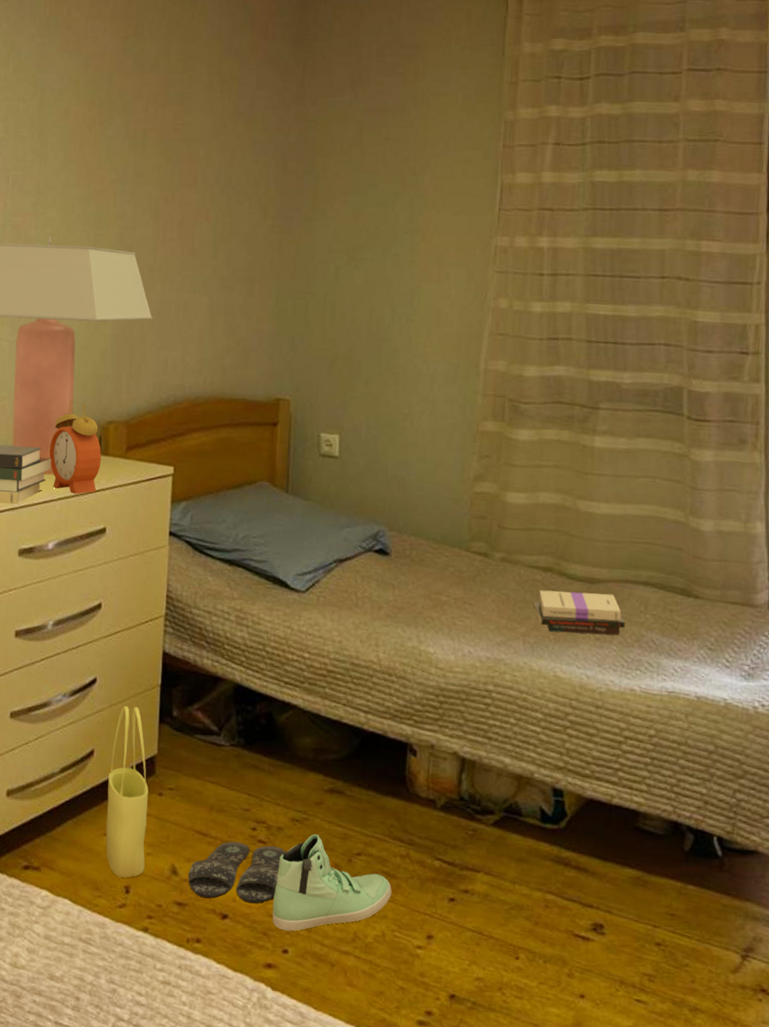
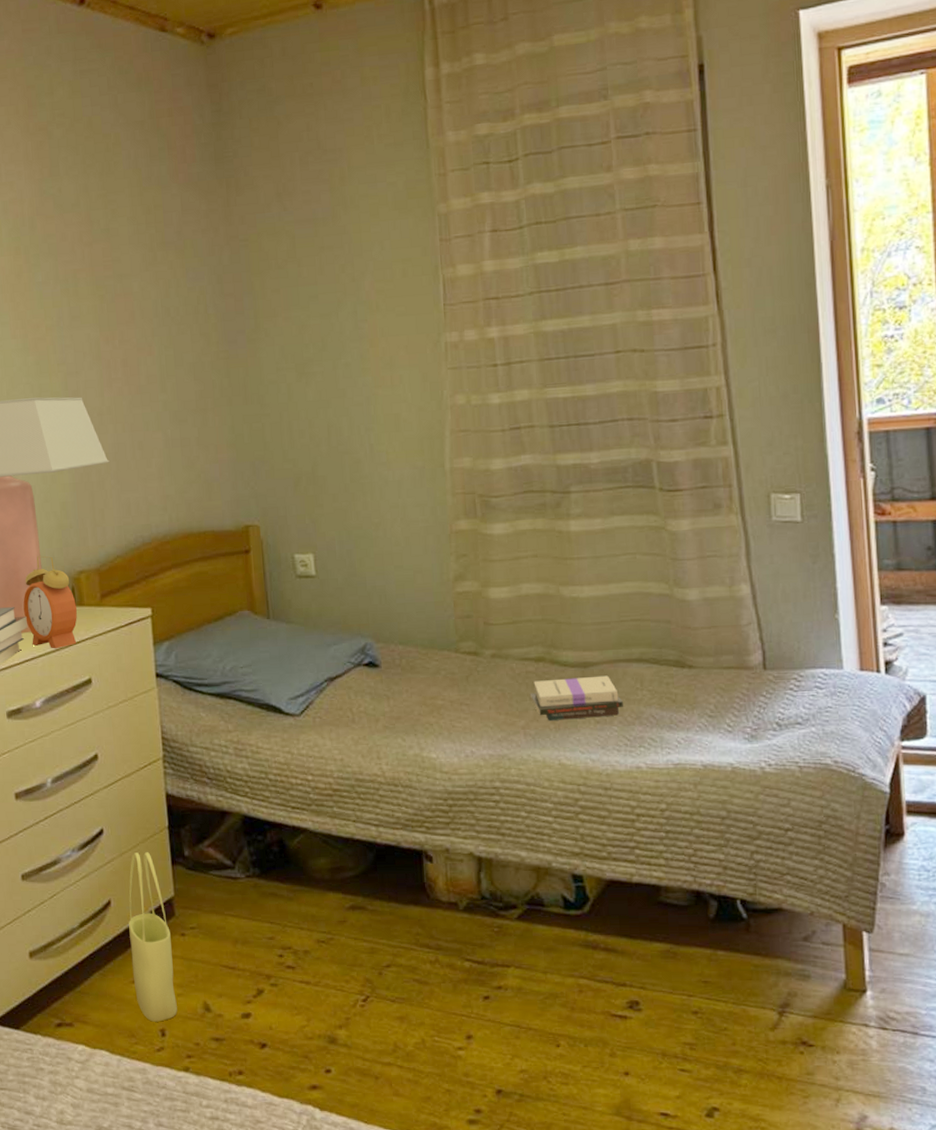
slippers: present [188,841,286,904] -> none [221,970,315,1030]
sneaker: present [272,834,392,932] -> none [309,953,426,1051]

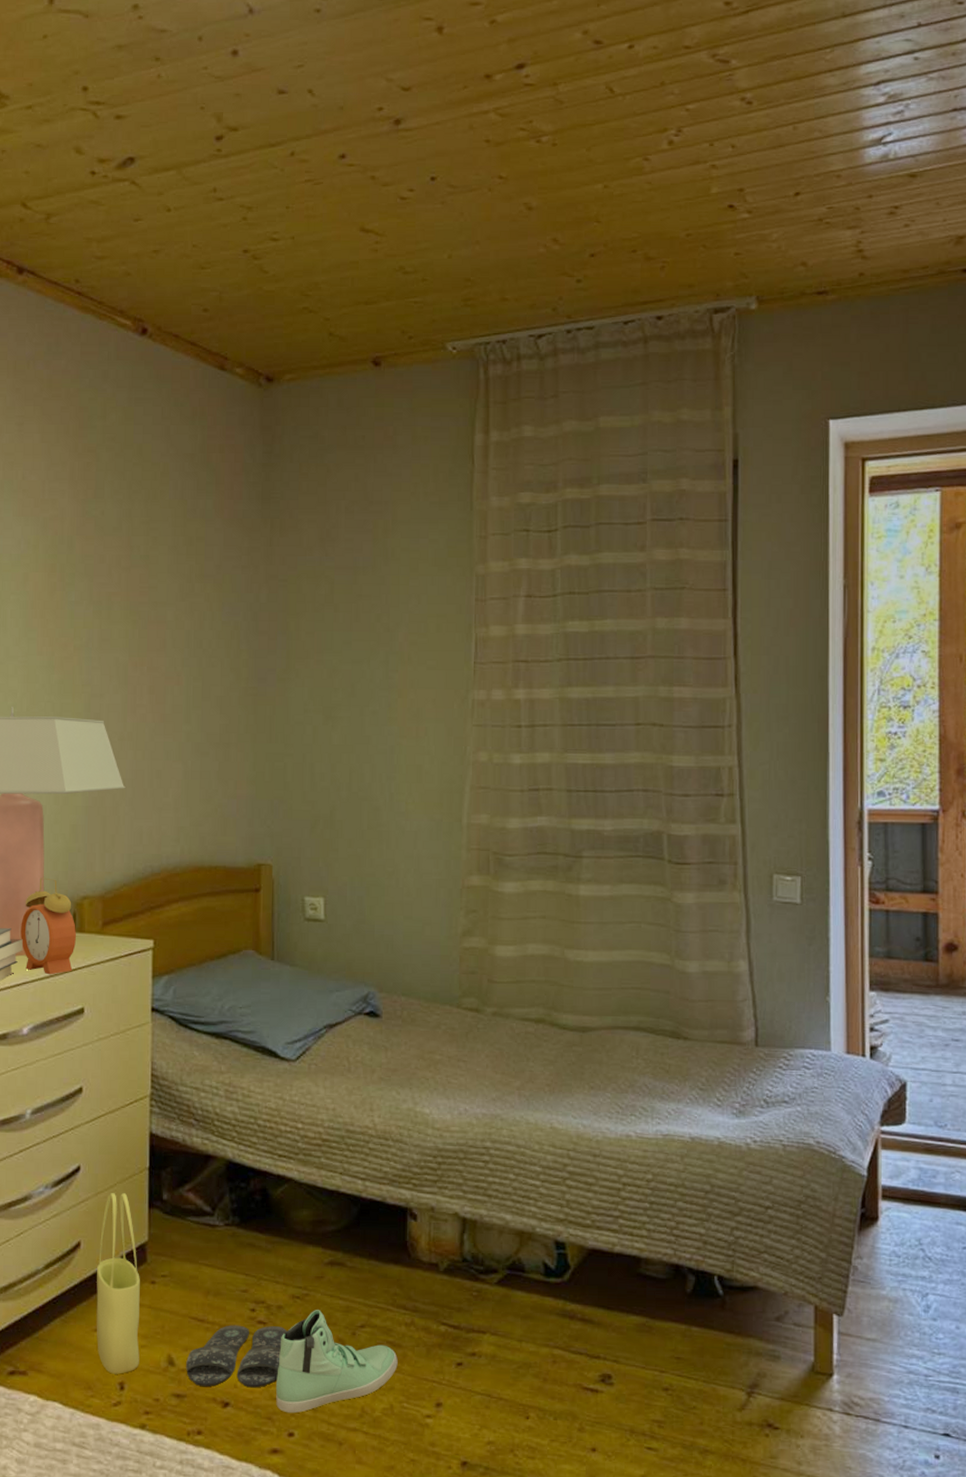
slippers: none [221,970,315,1030] -> present [186,1325,287,1388]
sneaker: none [309,953,426,1051] -> present [275,1310,398,1414]
books: present [529,675,623,721] -> none [527,1041,618,1084]

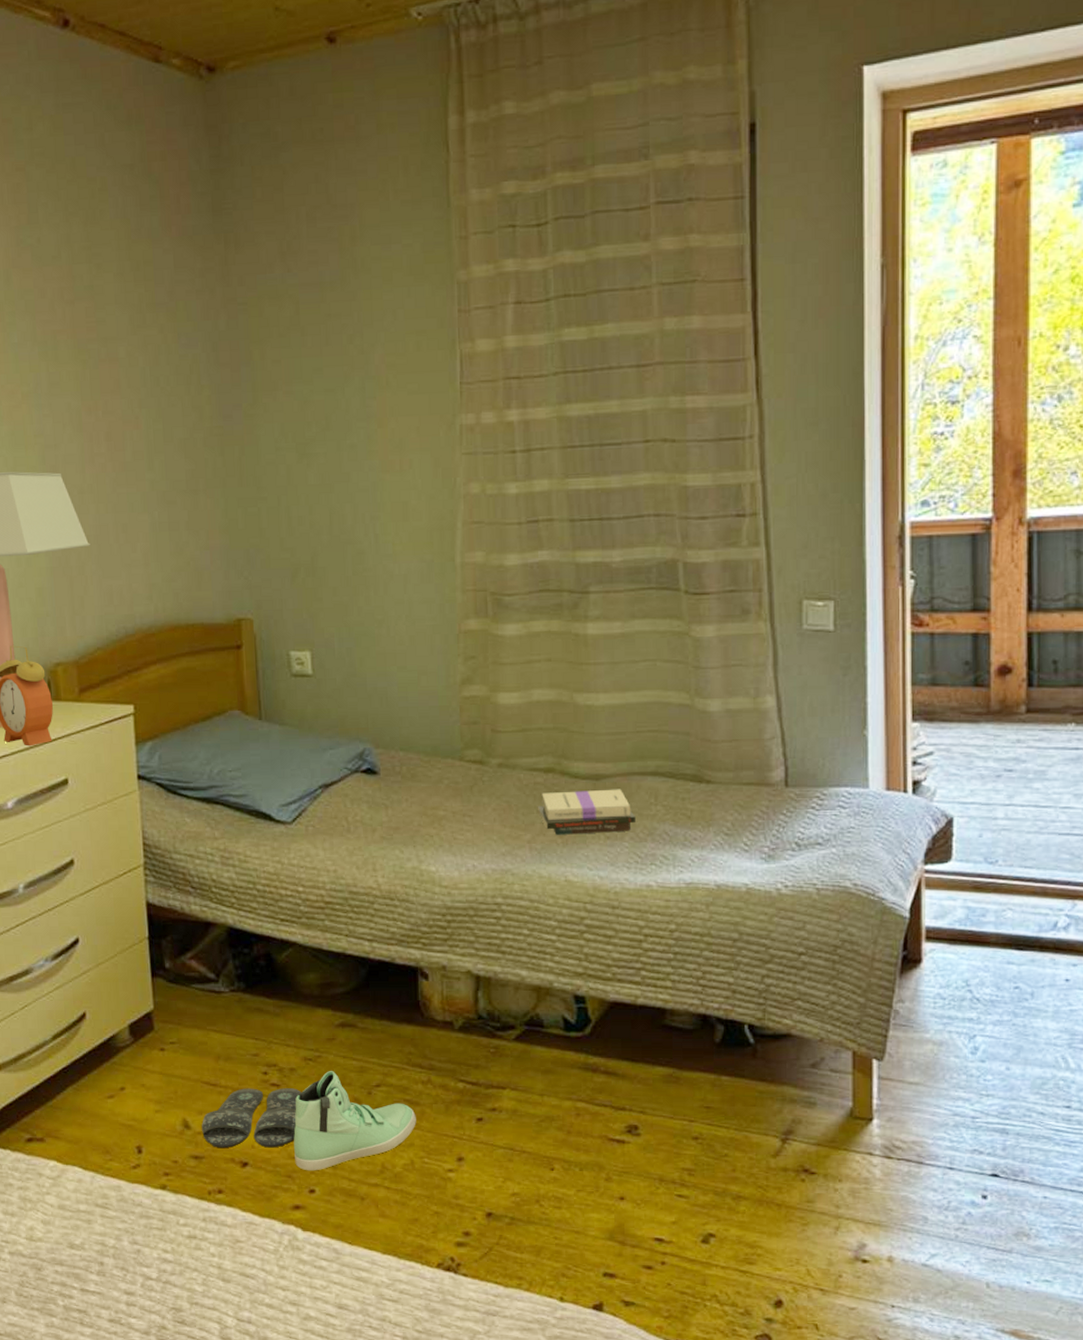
tote bag: present [96,1192,140,1374] -> none [105,962,155,1139]
books: none [527,1041,618,1084] -> present [537,789,635,835]

